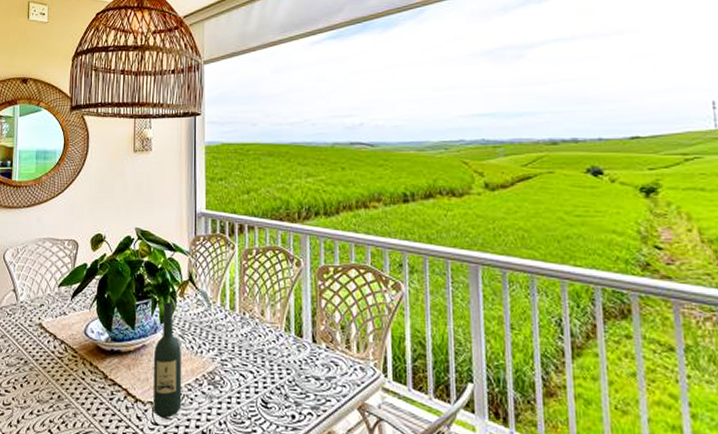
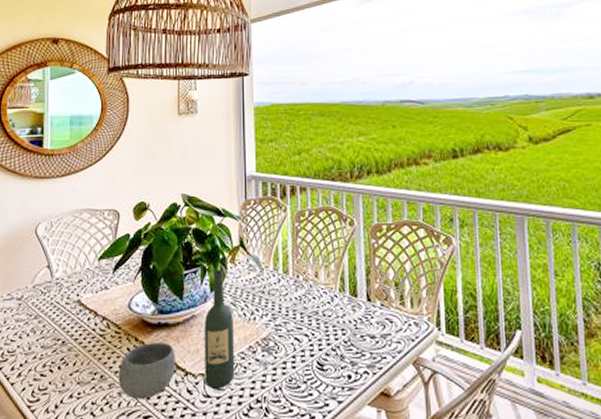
bowl: none [73,368,126,422] -> present [118,343,175,399]

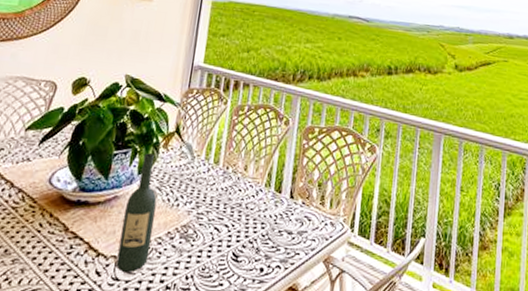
bowl: present [118,343,175,399] -> none [23,220,90,278]

